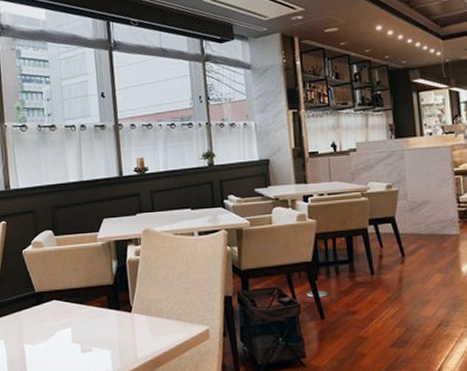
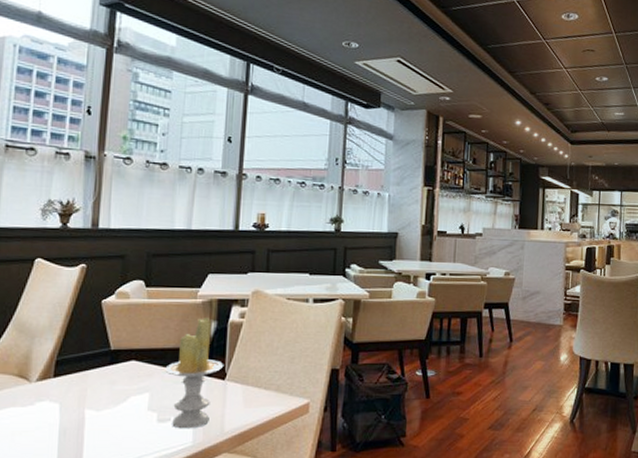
candle: none [80,258,129,358] -> present [165,318,224,429]

